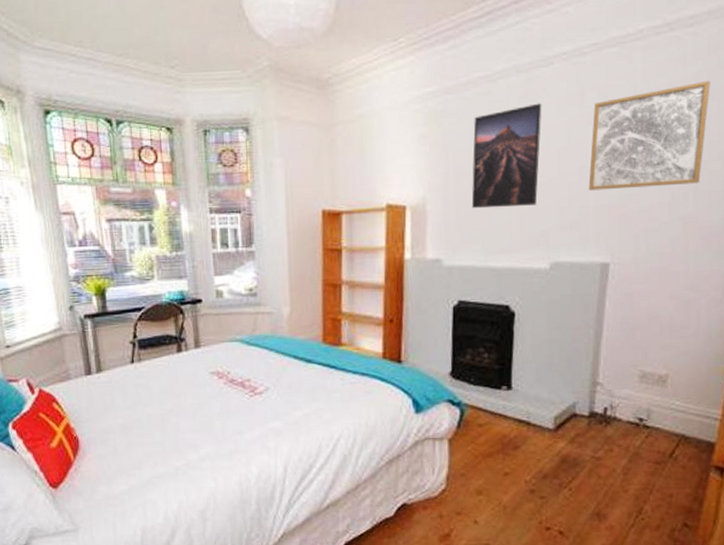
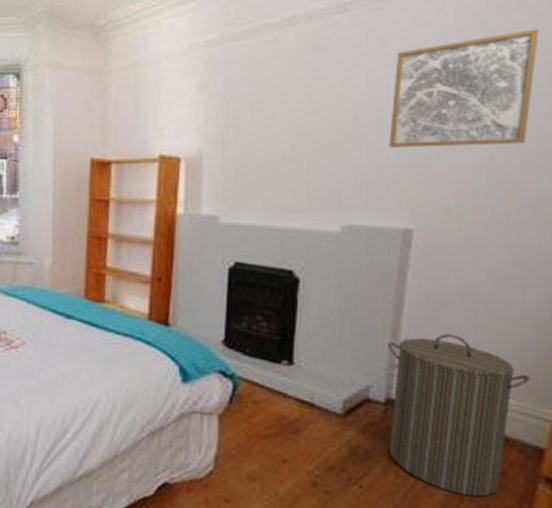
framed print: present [471,103,542,209] -> none [253,52,336,163]
laundry hamper: none [590,352,704,488] -> present [388,334,530,497]

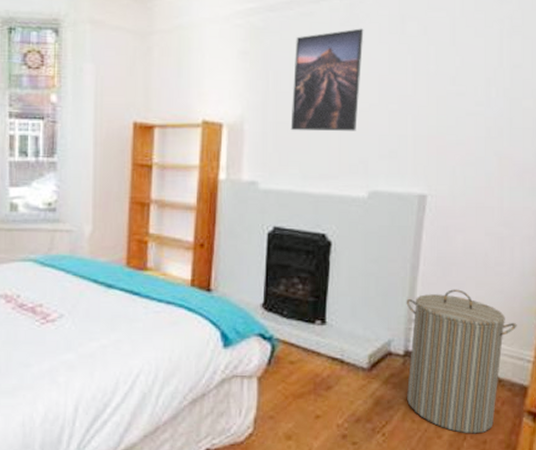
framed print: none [253,52,336,163] -> present [290,28,364,131]
wall art: present [389,28,539,148] -> none [408,20,524,120]

